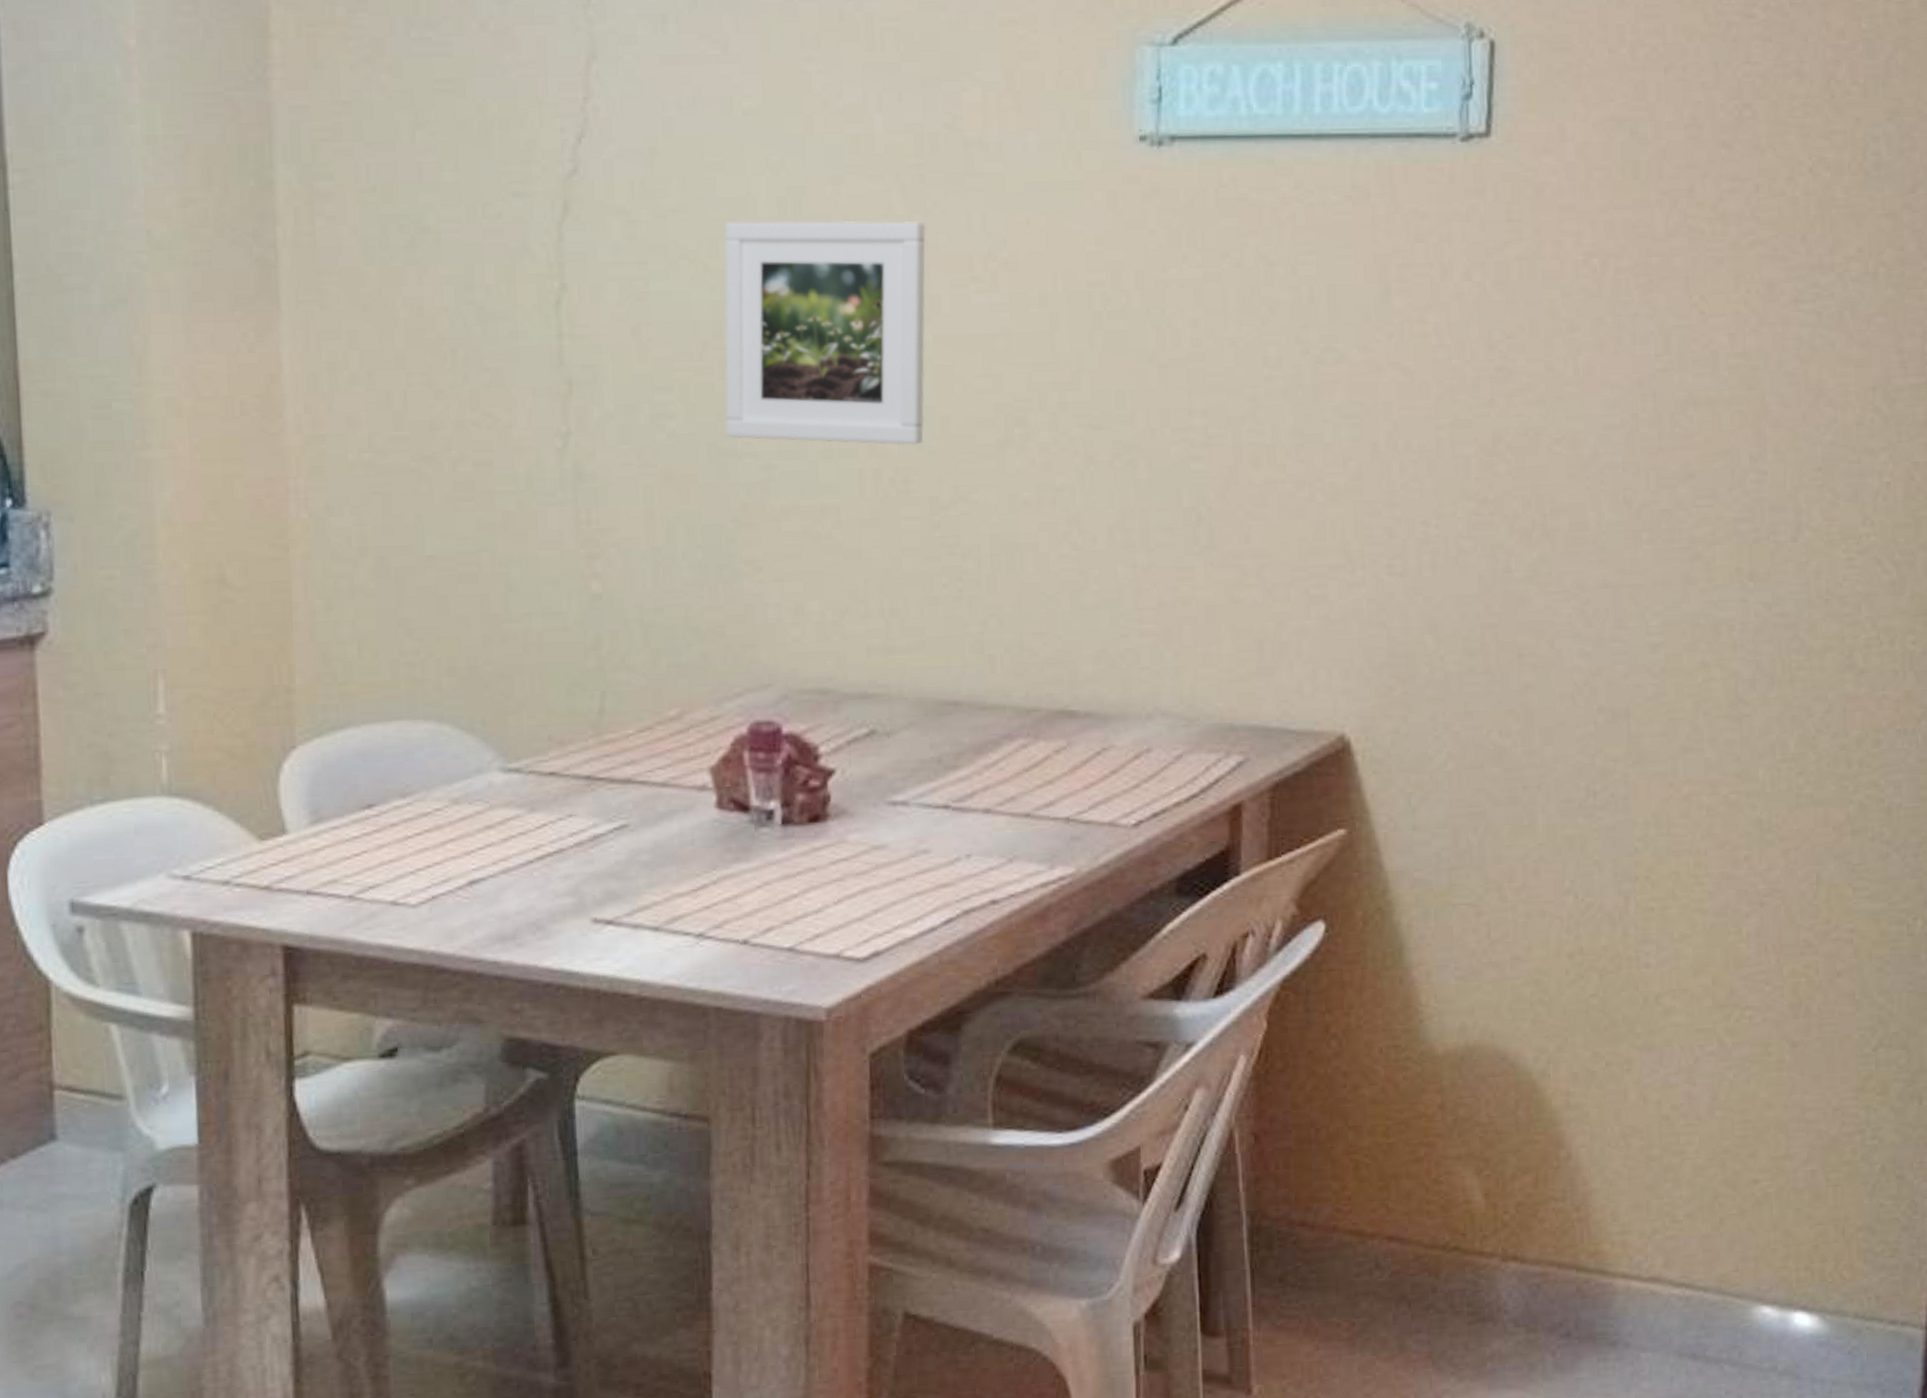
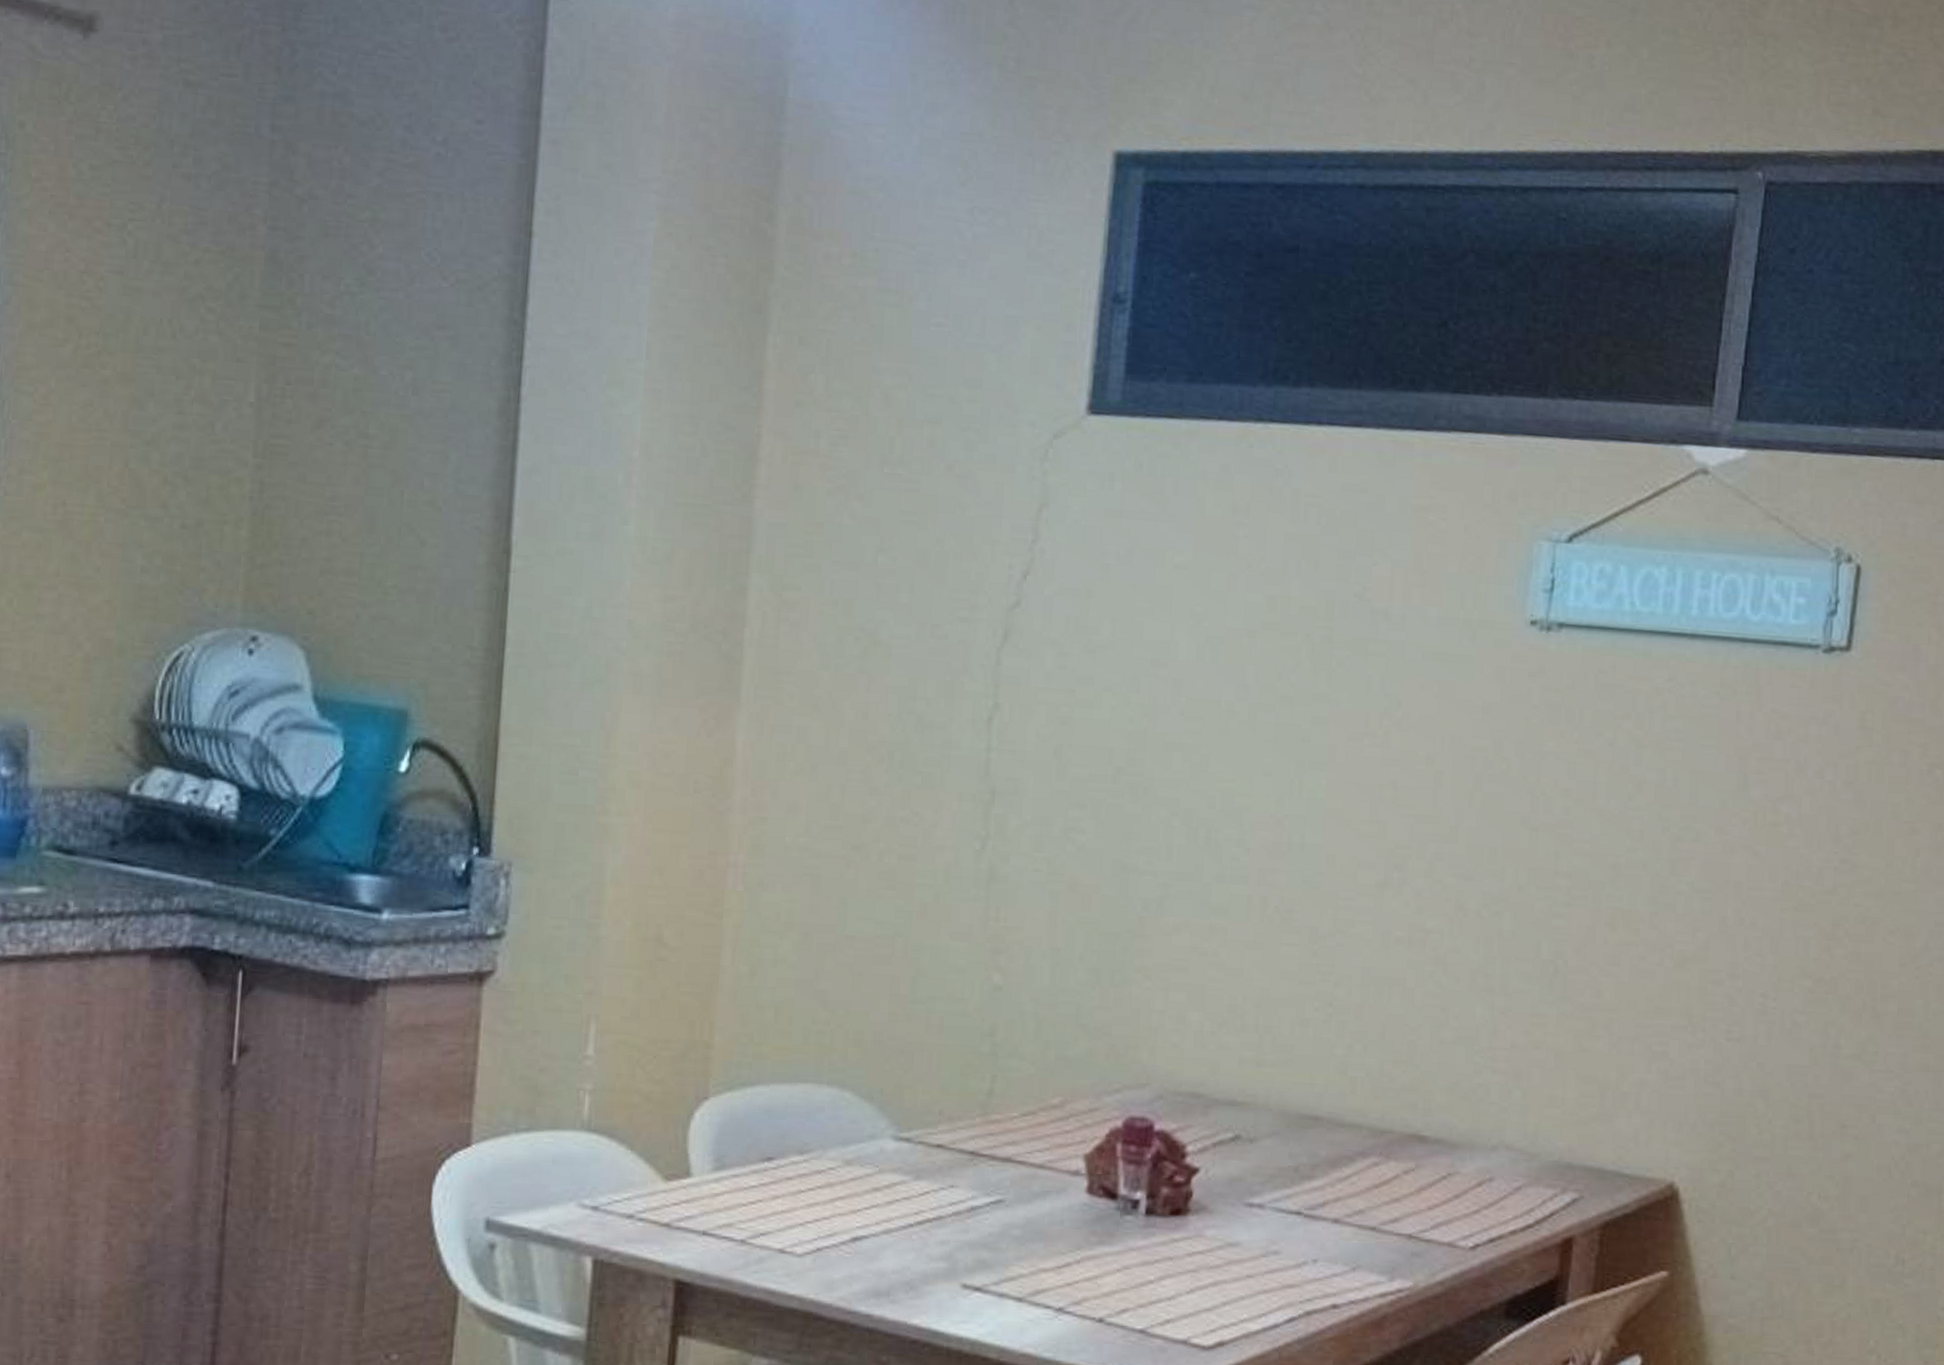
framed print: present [724,221,926,445] -> none [1130,662,1330,879]

